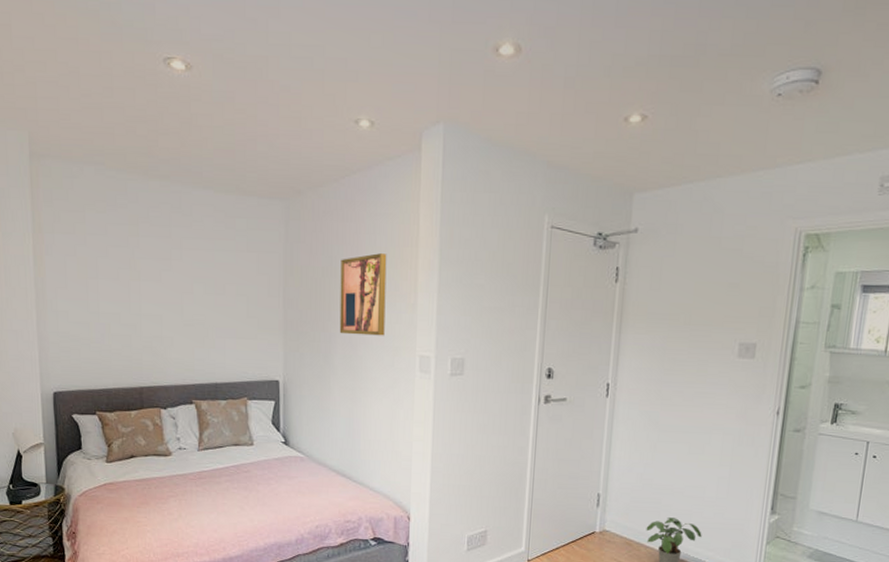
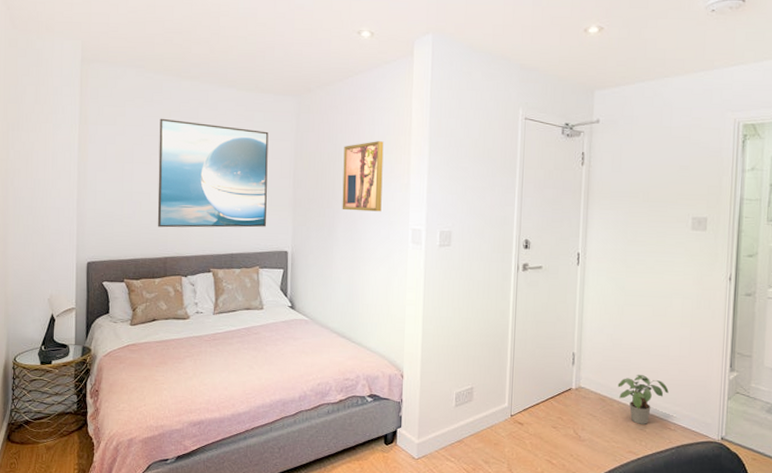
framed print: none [126,226,253,354] -> present [157,118,269,228]

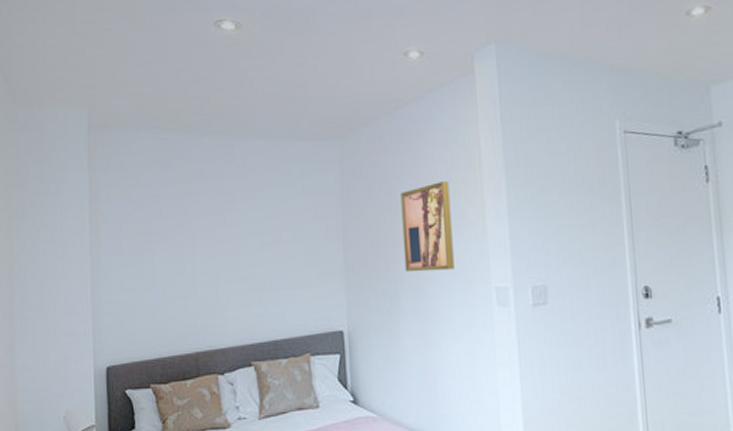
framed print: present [157,118,269,228] -> none [180,184,314,316]

